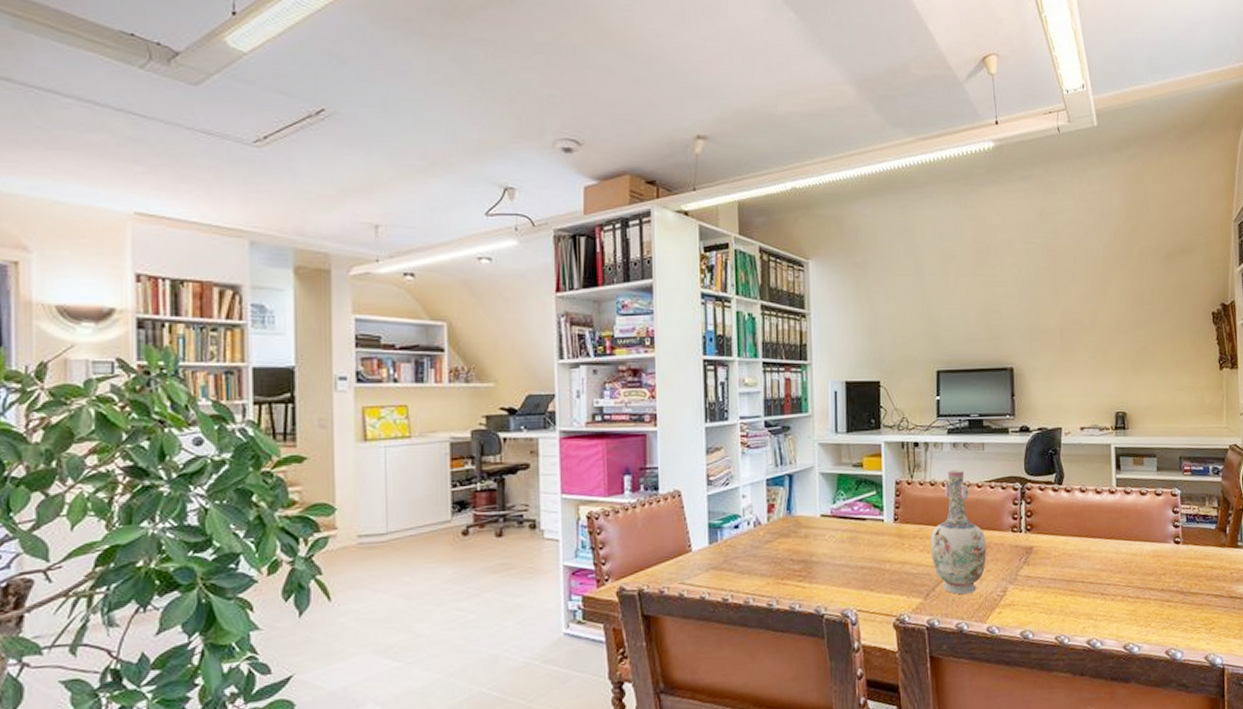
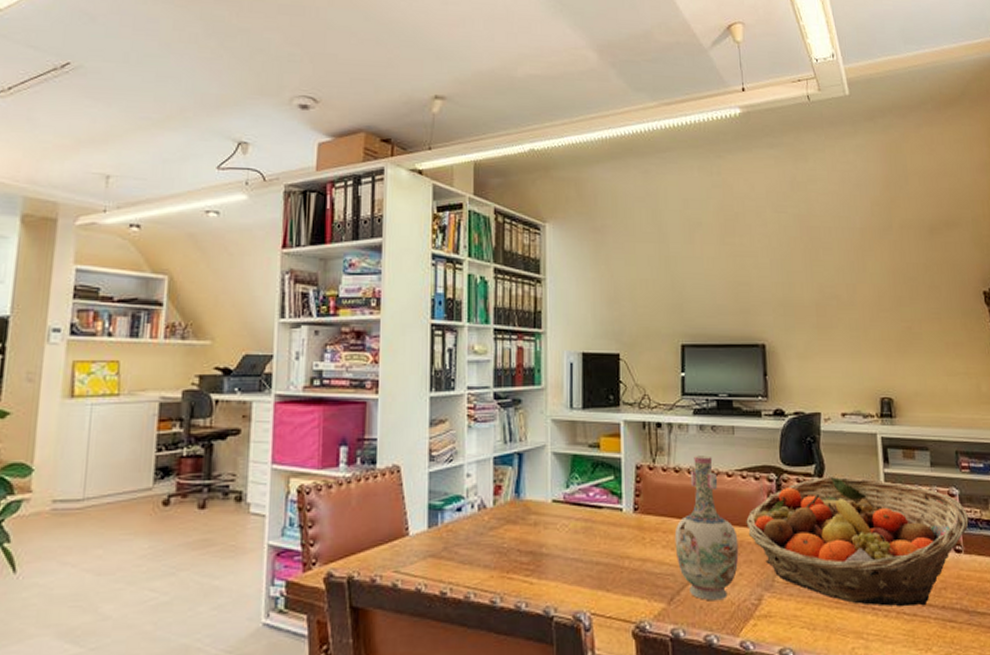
fruit basket: none [994,483,1188,592] -> present [746,477,969,607]

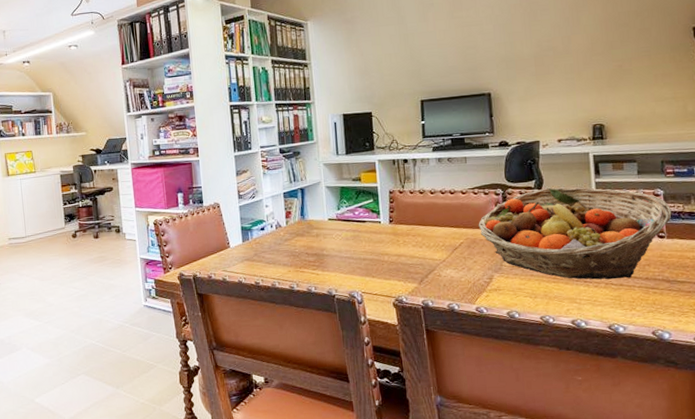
vase: present [674,454,739,601] -> none [421,179,473,281]

